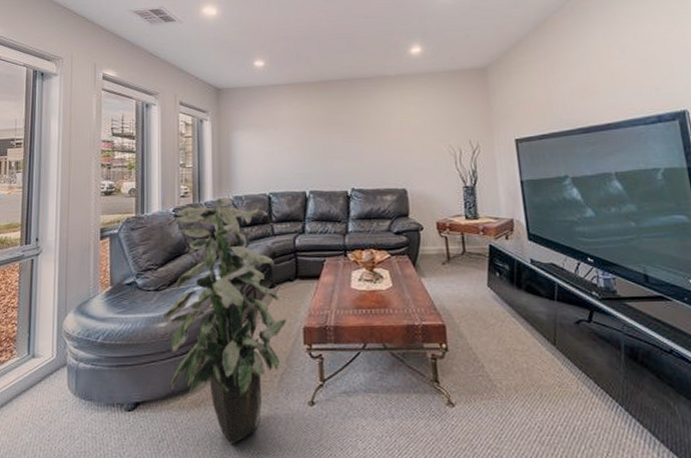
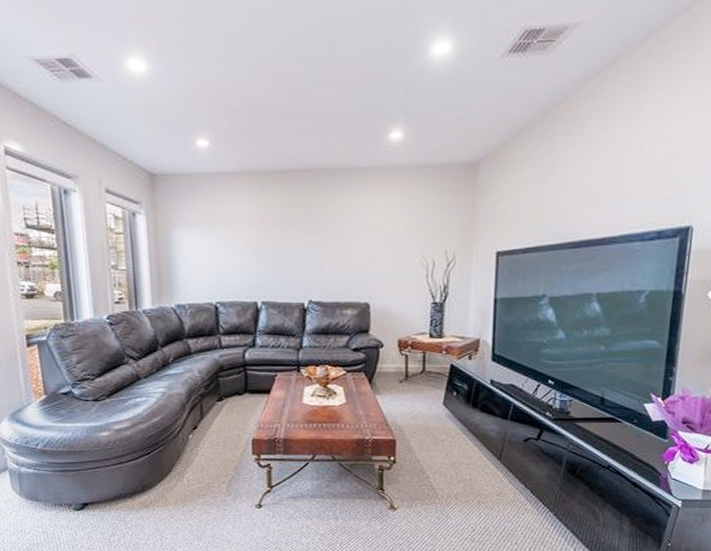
indoor plant: present [163,197,287,444] -> none [101,305,235,538]

